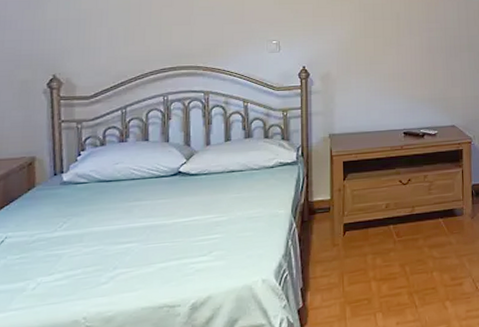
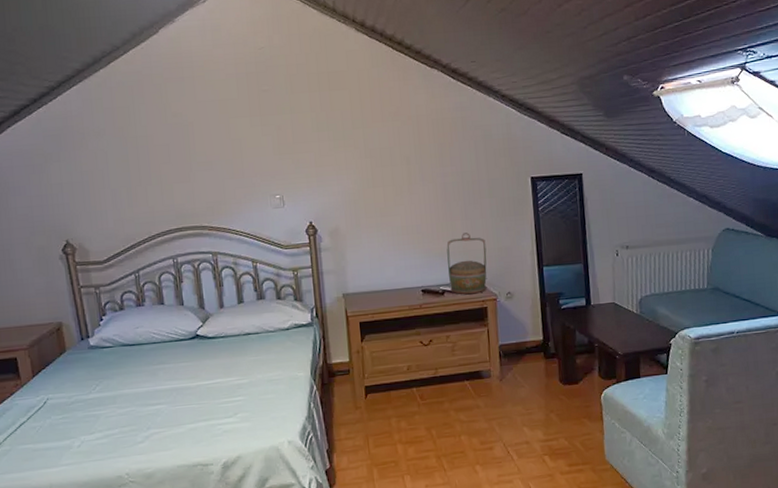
decorative basket: none [428,81,464,138] -> present [446,232,487,295]

